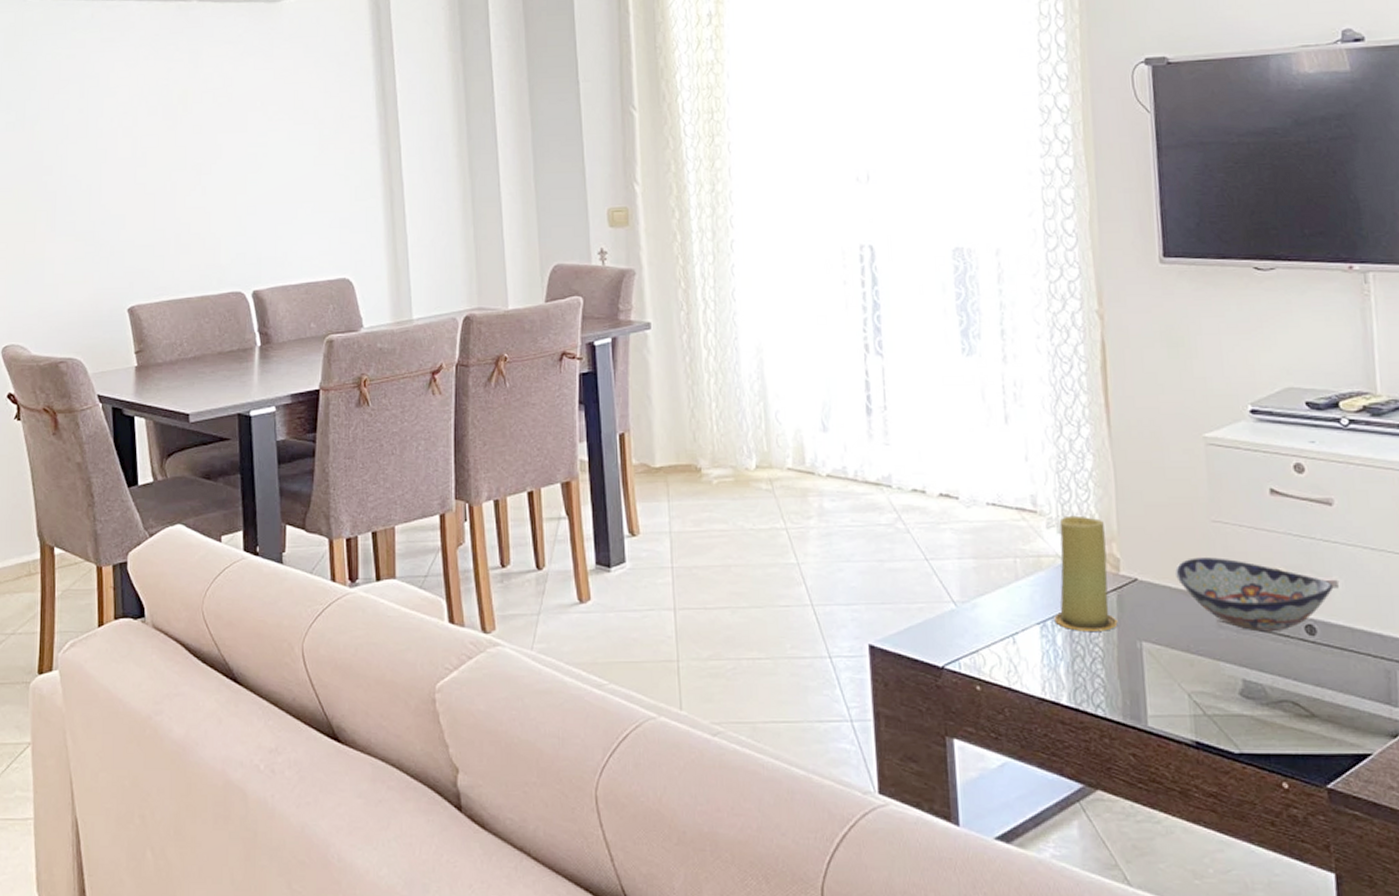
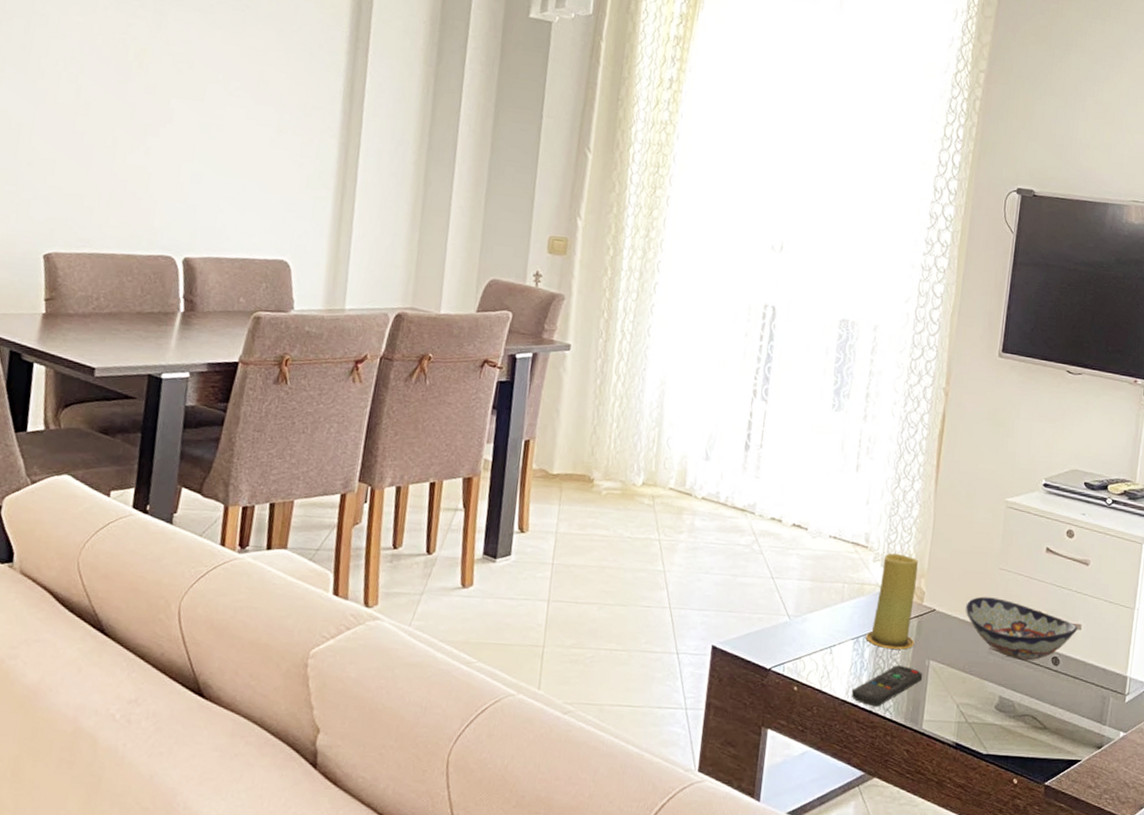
remote control: none [1048,651,1137,702] -> present [851,665,923,706]

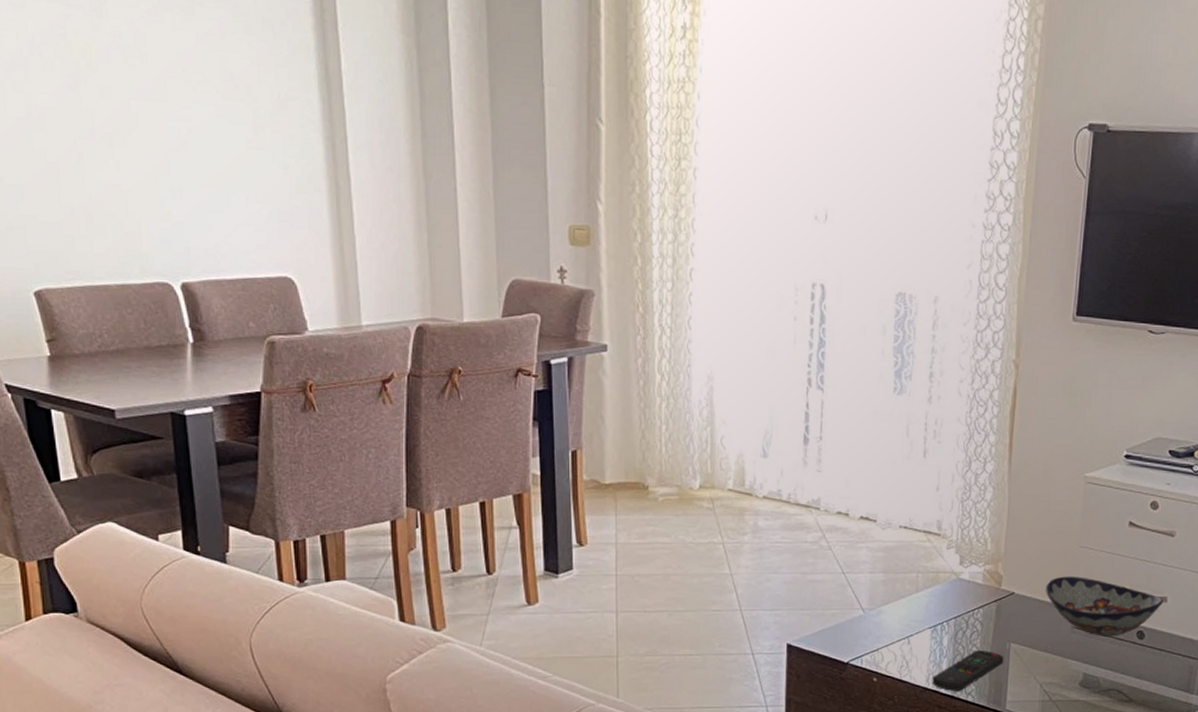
candle: present [866,553,918,650] -> none [943,539,994,634]

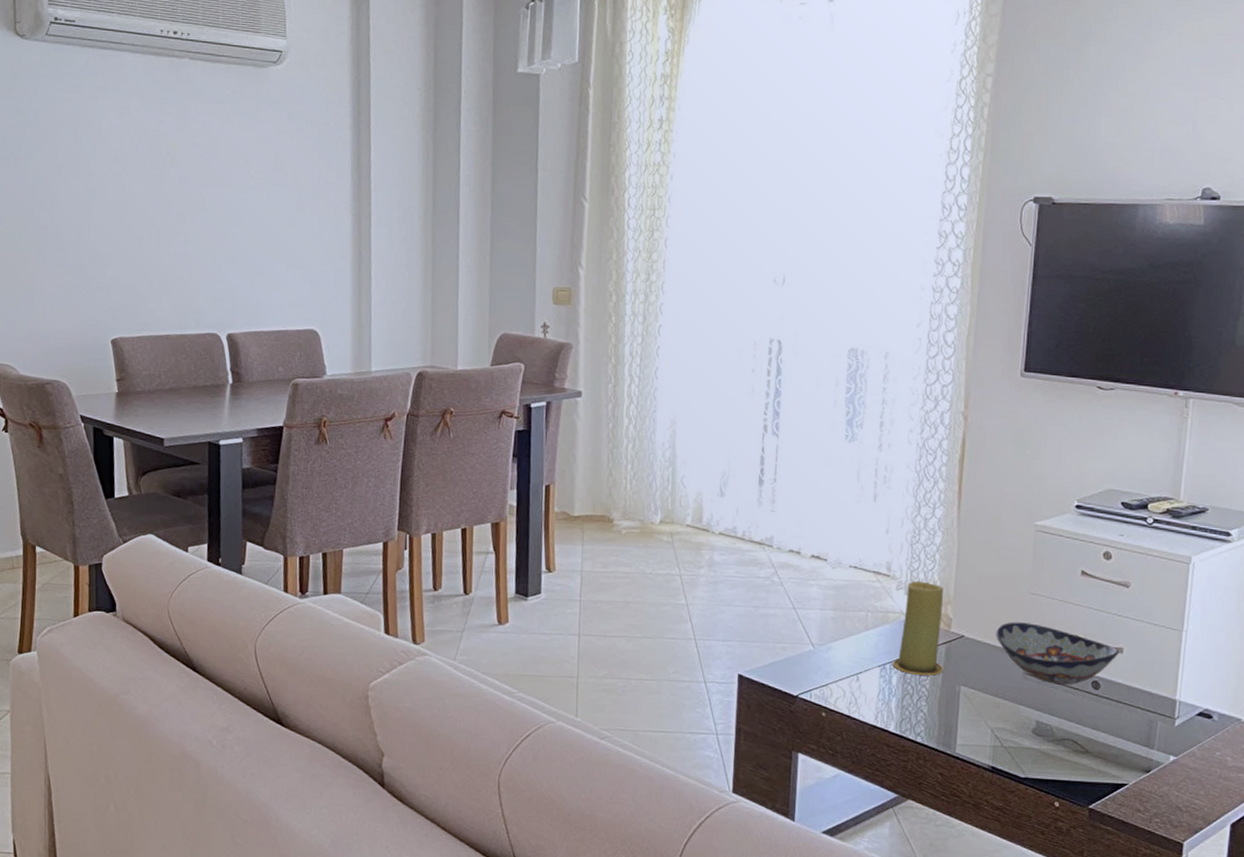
remote control: present [932,650,1004,691] -> none [880,691,954,731]
candle: none [943,539,994,634] -> present [892,580,944,676]

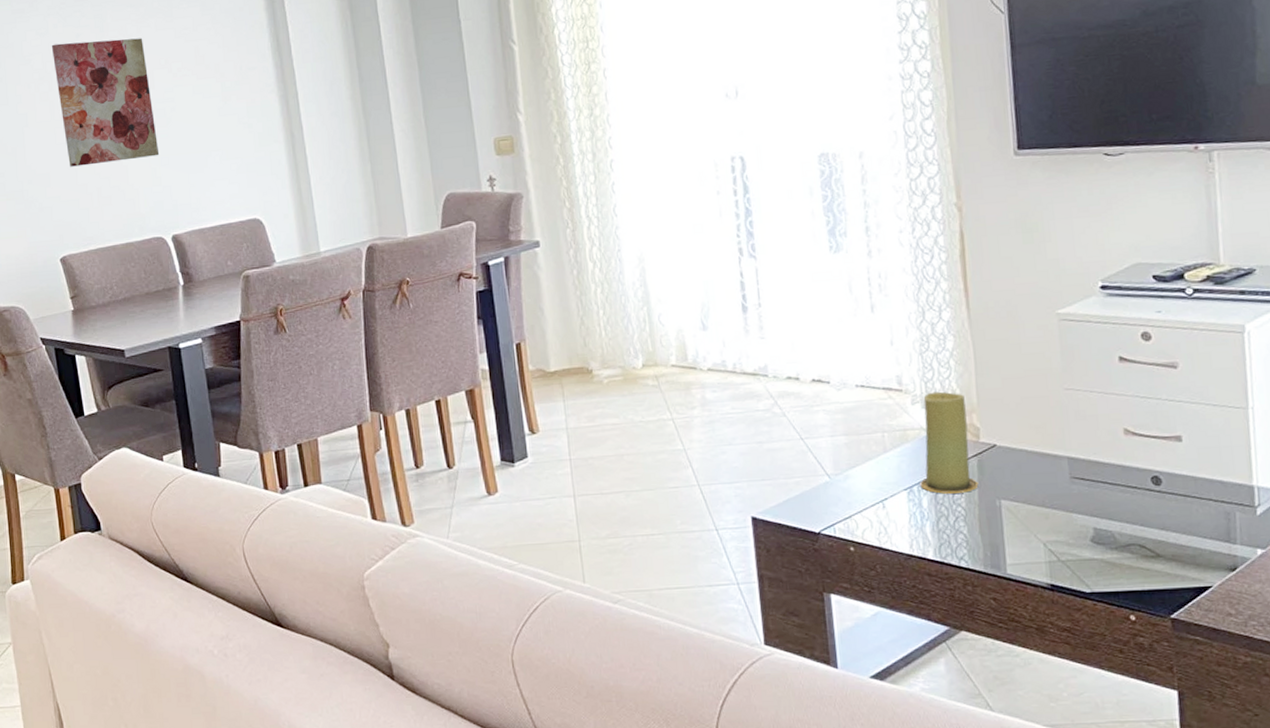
wall art: none [131,126,226,254] -> present [51,38,160,167]
decorative bowl: present [996,622,1120,685] -> none [1031,421,1178,485]

